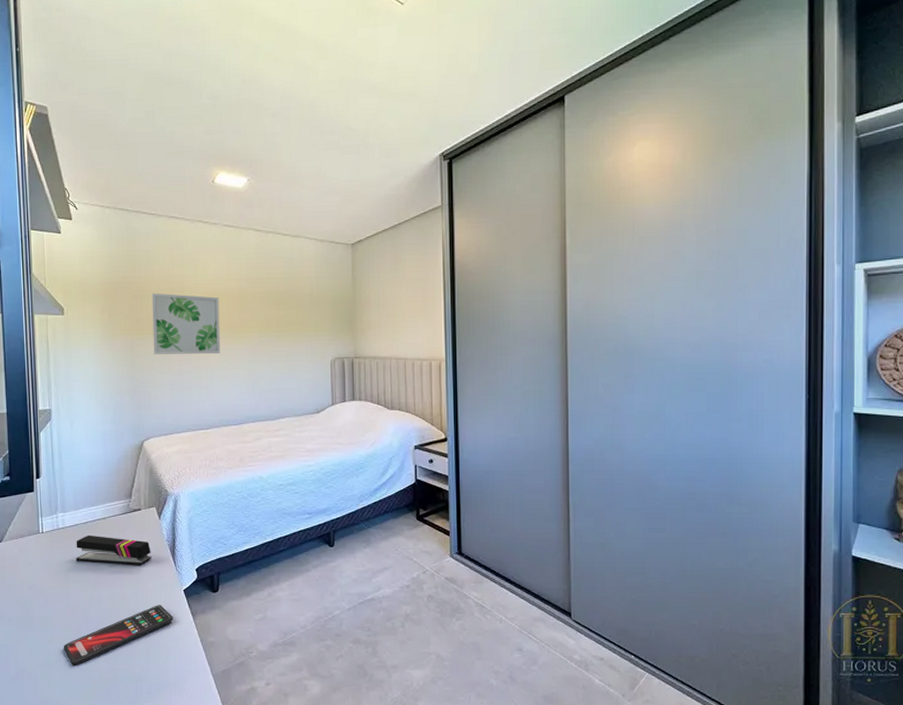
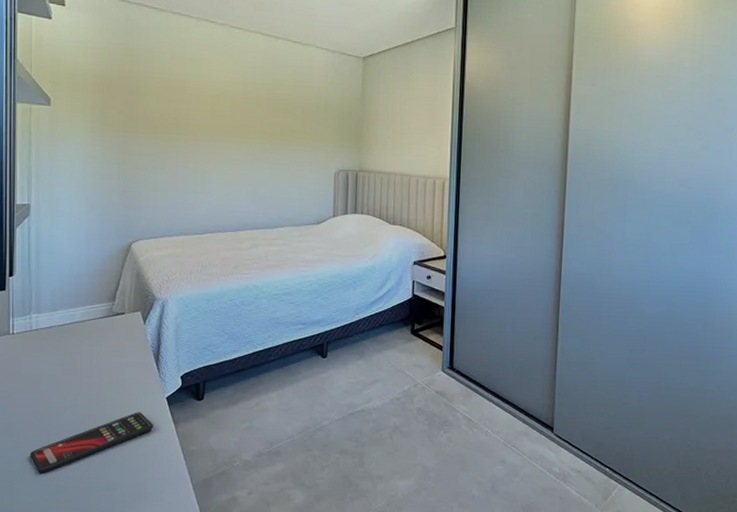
stapler: present [75,534,151,566] -> none [49,337,133,372]
wall art: present [151,293,221,354] -> none [148,90,222,157]

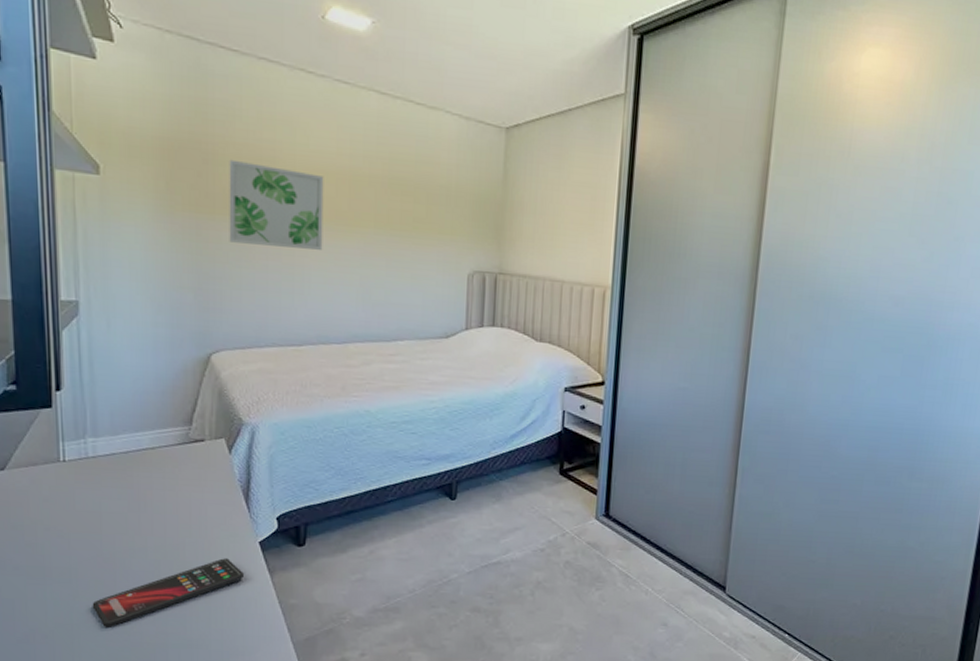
wall art: none [148,90,222,157] -> present [229,159,324,250]

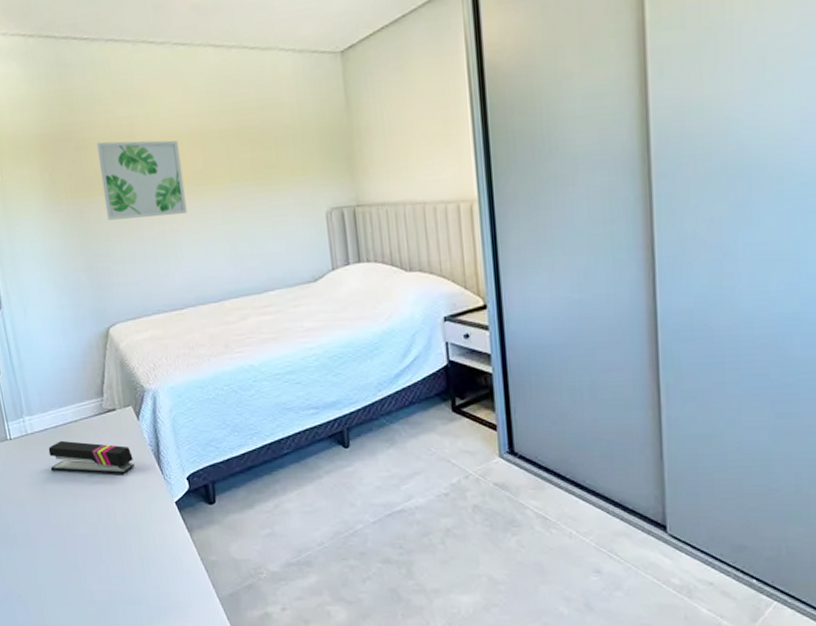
smartphone: present [92,558,244,627] -> none [50,519,167,587]
stapler: none [111,467,217,510] -> present [48,440,134,475]

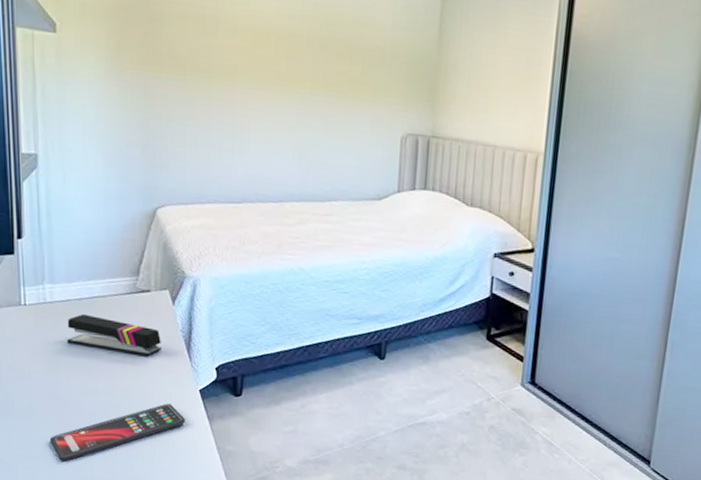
smartphone: none [50,519,167,587] -> present [49,403,185,462]
wall art: present [96,140,188,220] -> none [174,18,264,110]

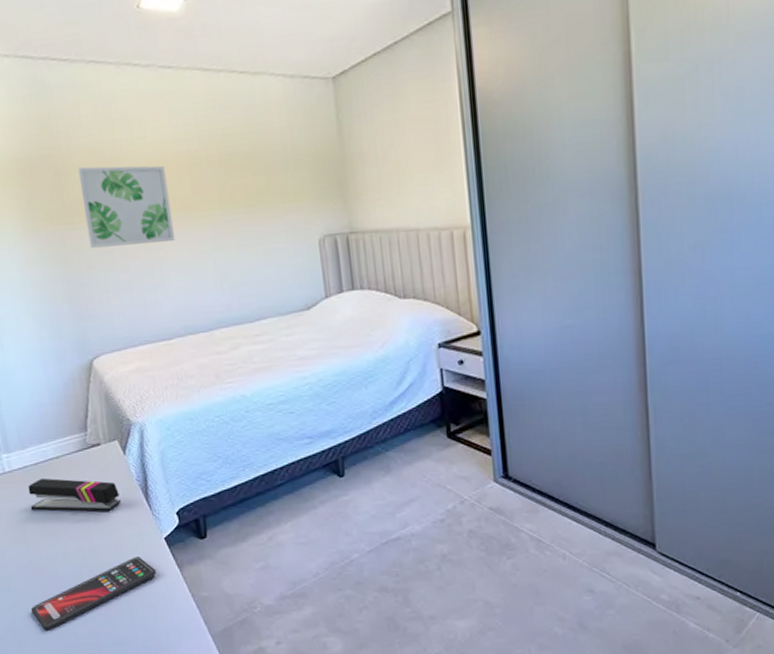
wall art: none [174,18,264,110] -> present [77,165,175,248]

